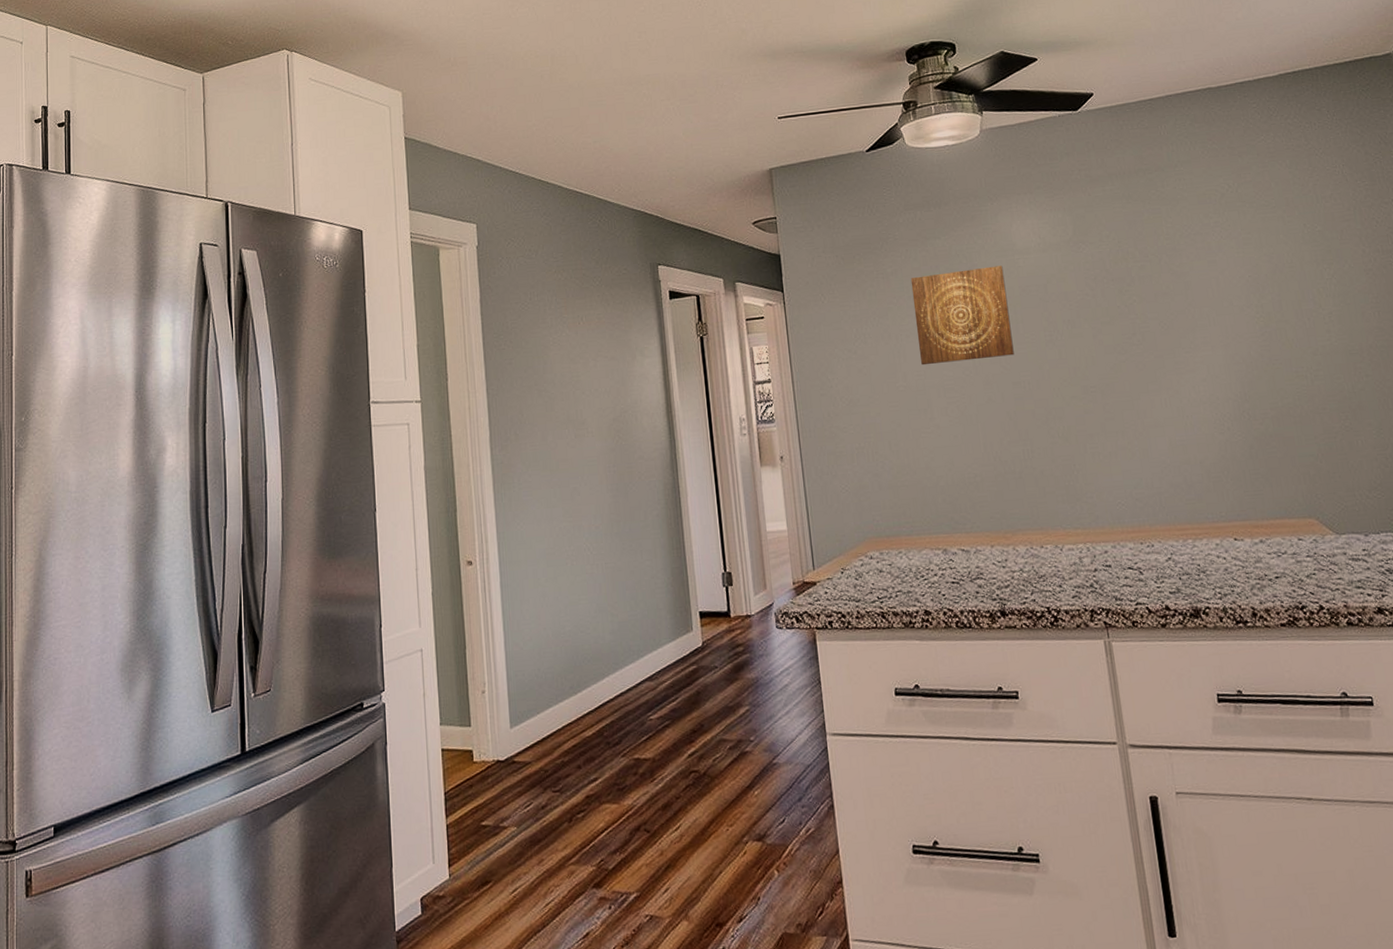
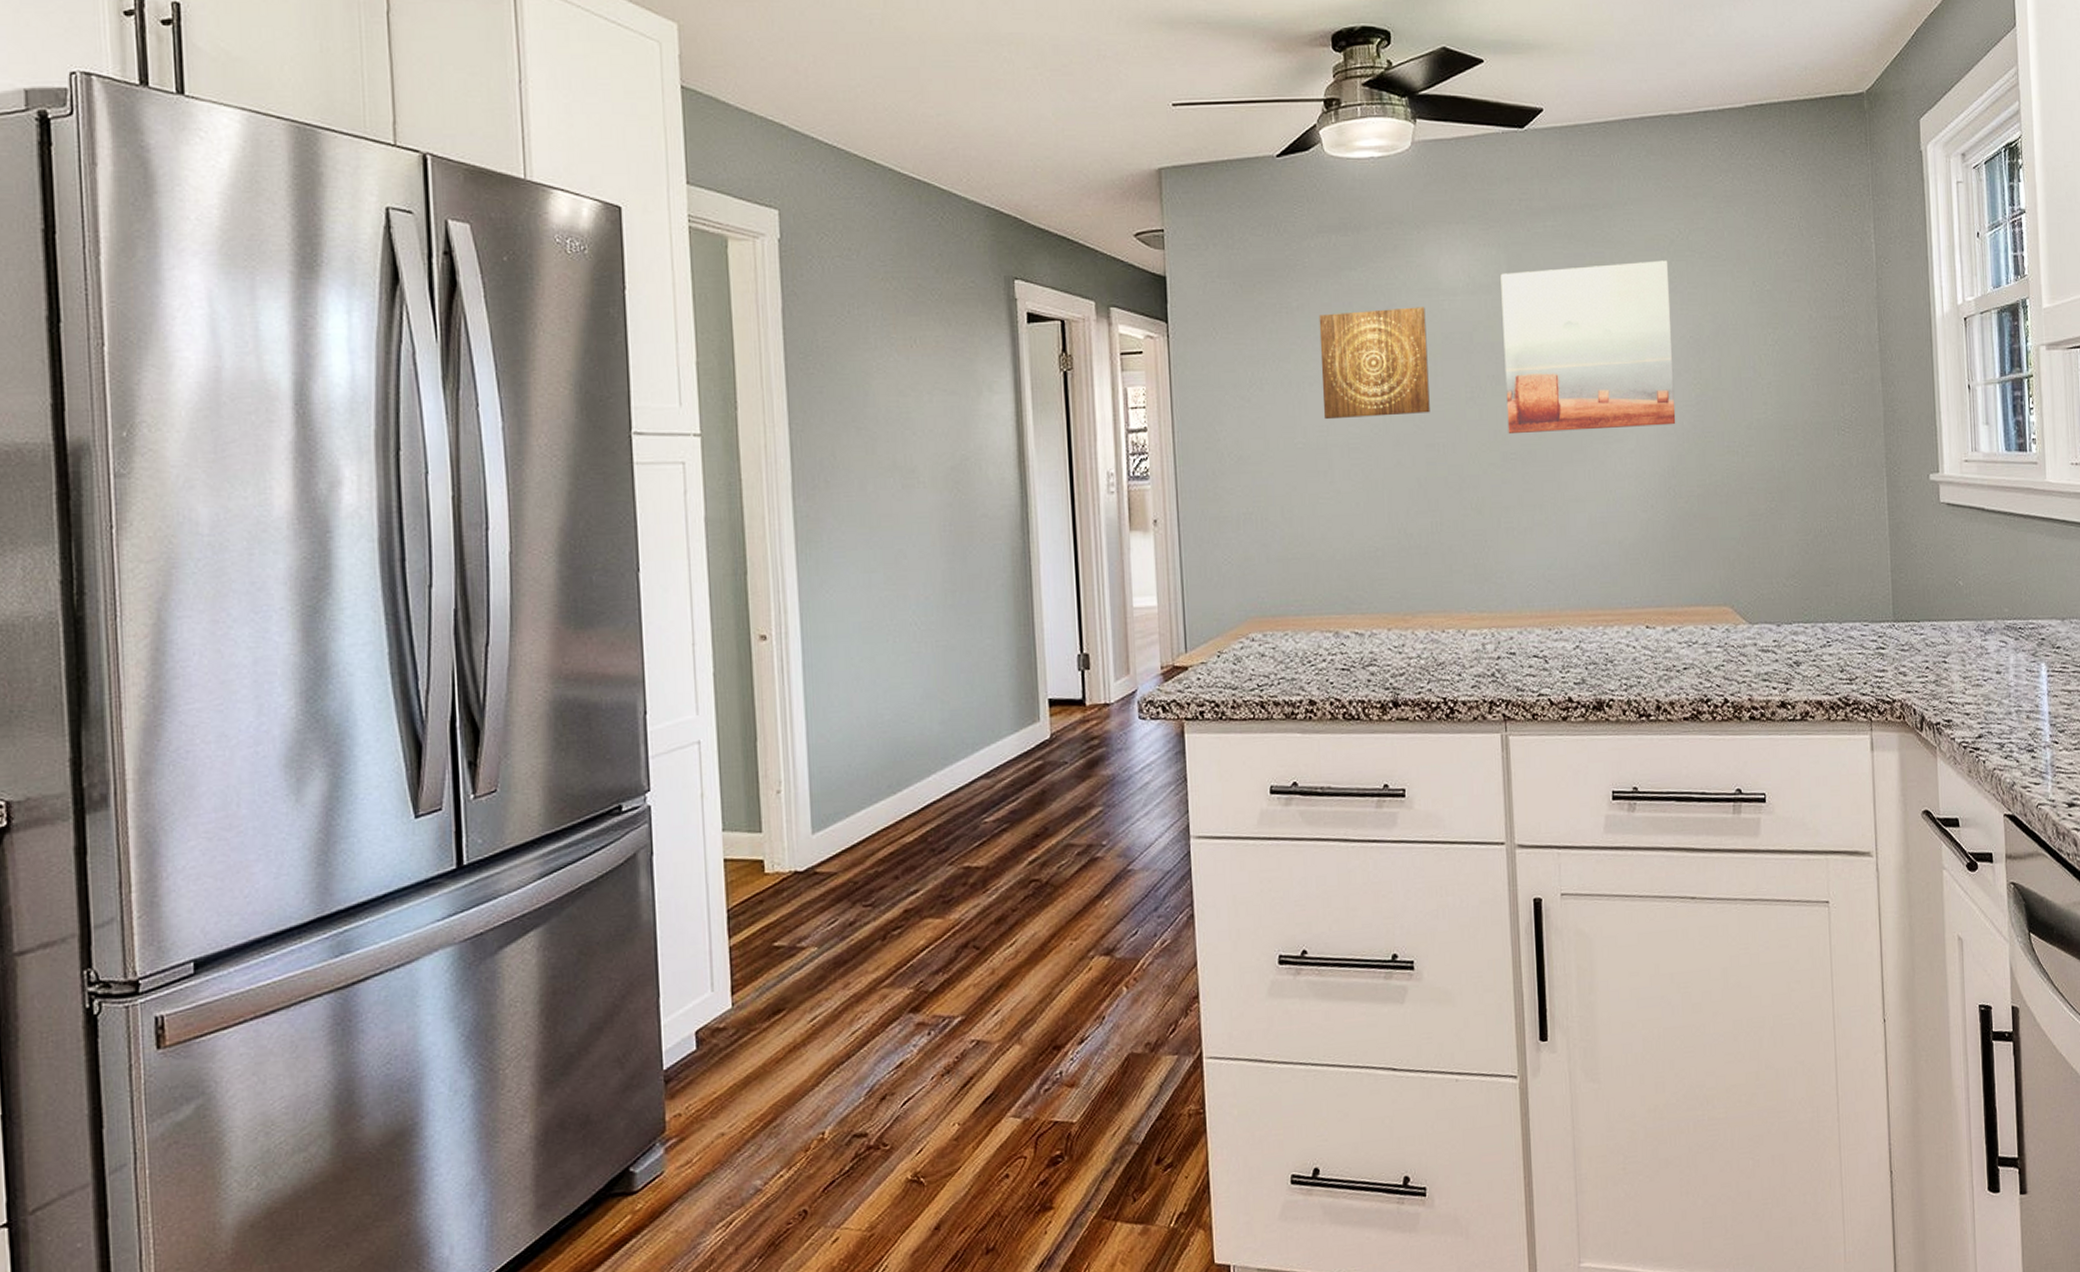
wall art: none [1068,211,1244,369] -> present [1500,260,1676,433]

